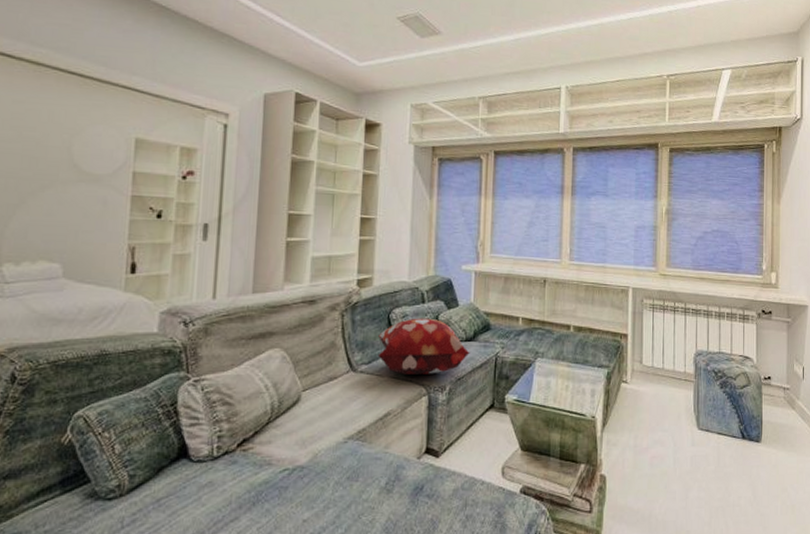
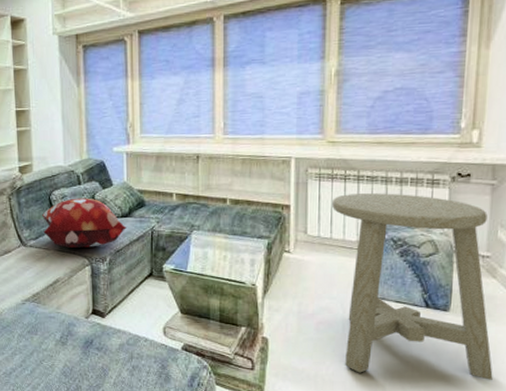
stool: none [664,325,797,511] -> present [332,193,493,380]

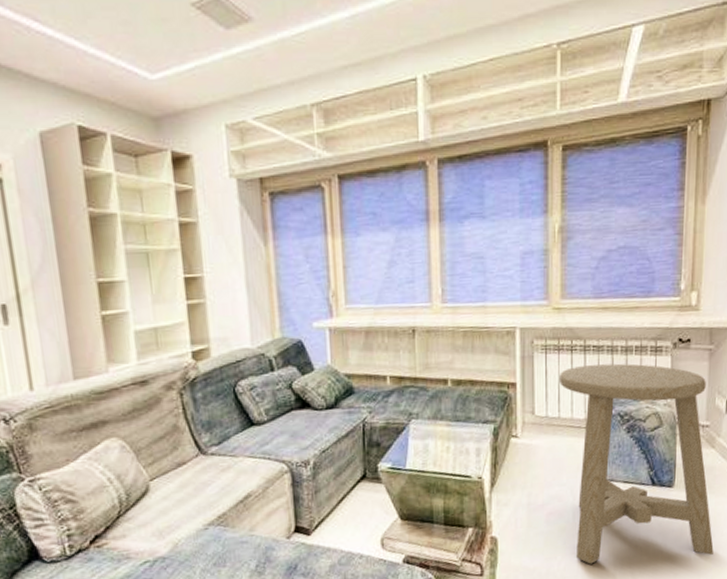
decorative pillow: present [42,198,127,248] -> none [226,387,333,452]

